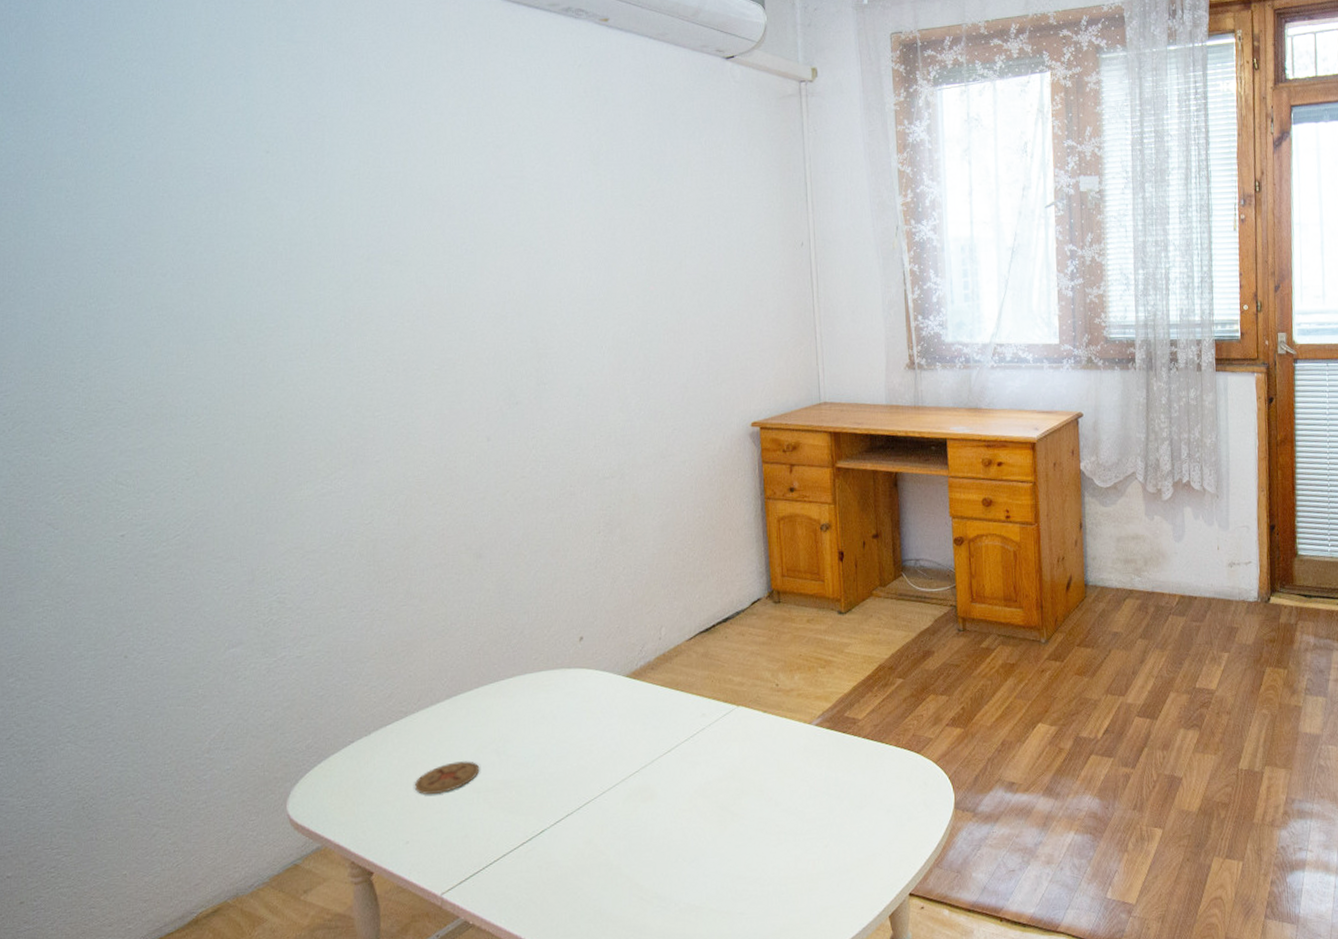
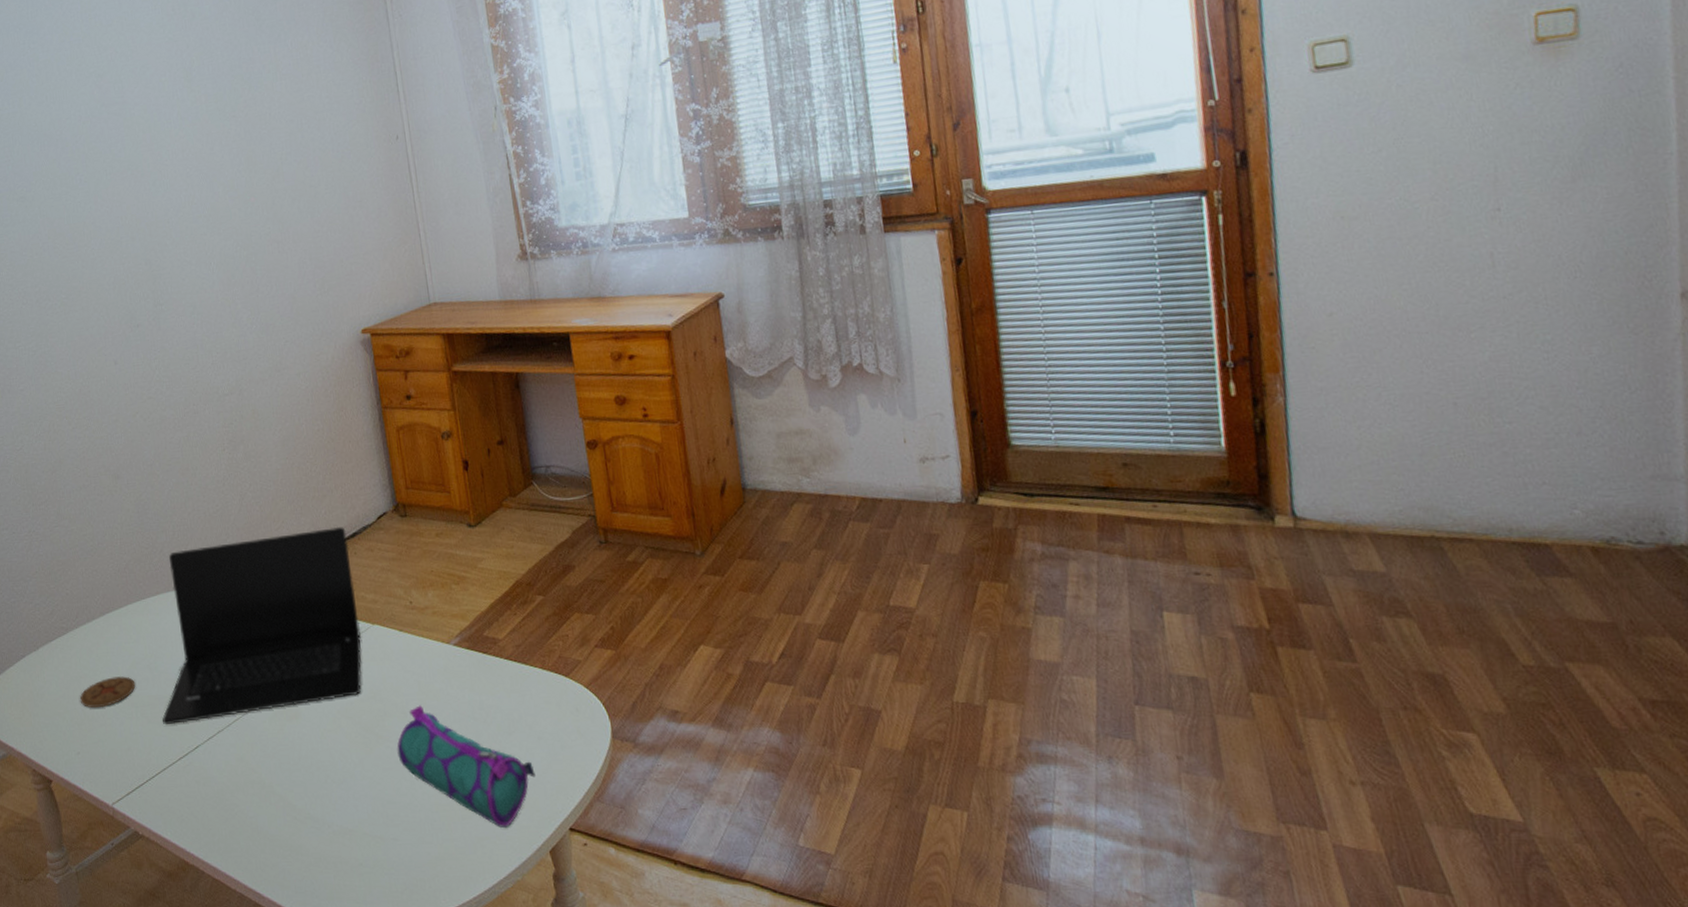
laptop: none [507,611,725,810] -> present [162,526,362,725]
pencil case: none [751,783,882,897] -> present [397,705,536,829]

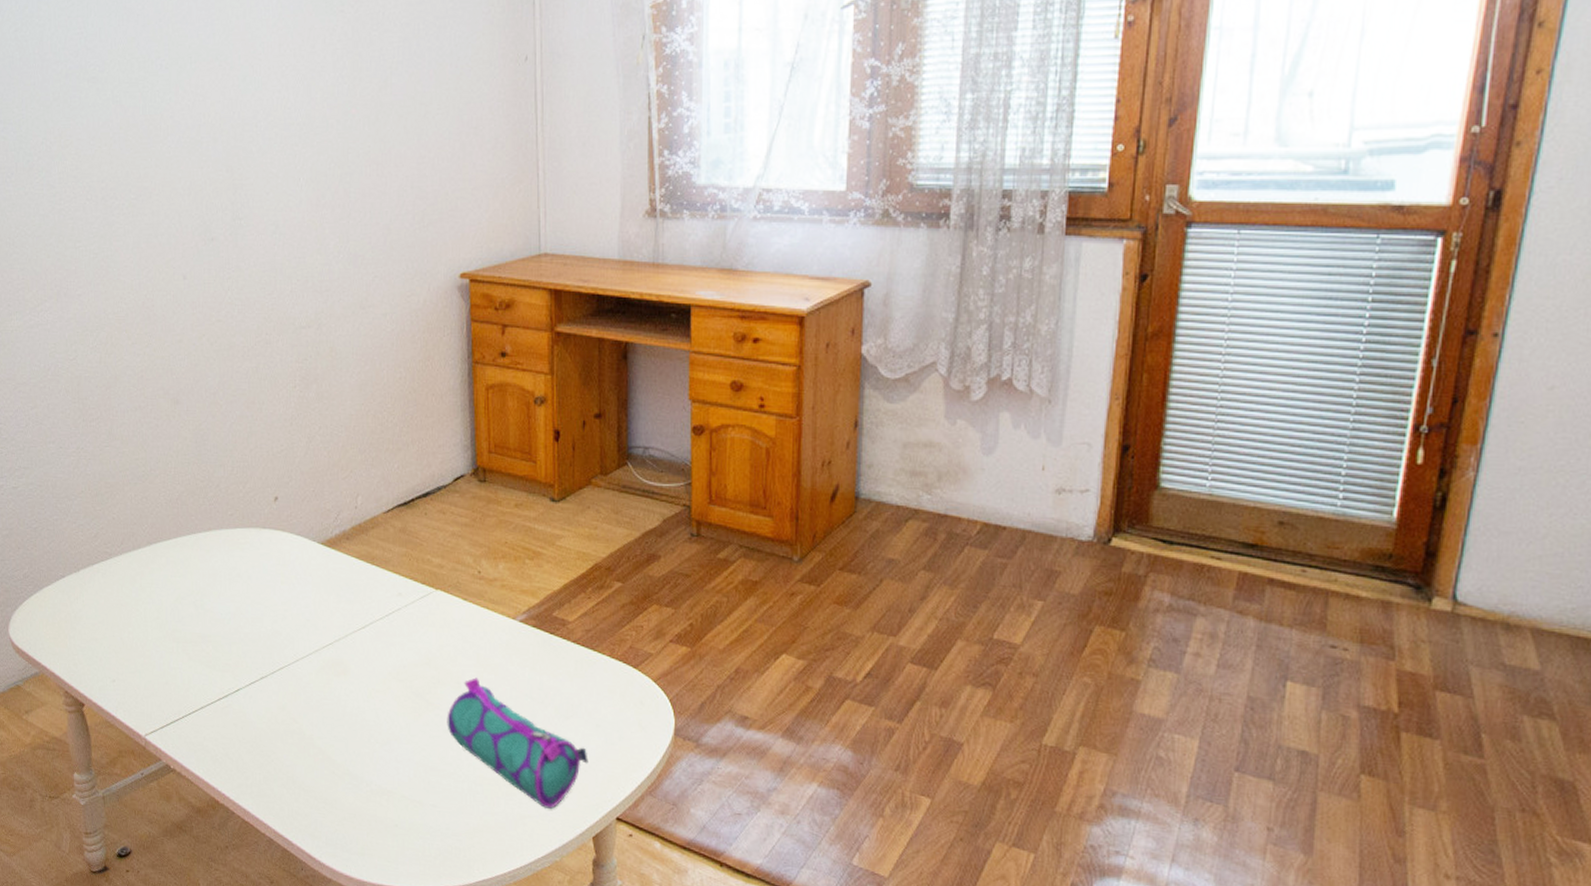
coaster: present [79,676,136,708] -> none [119,609,179,639]
laptop: present [162,526,362,725] -> none [204,483,422,665]

